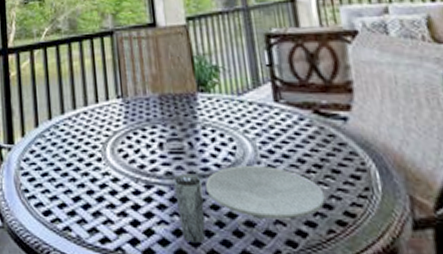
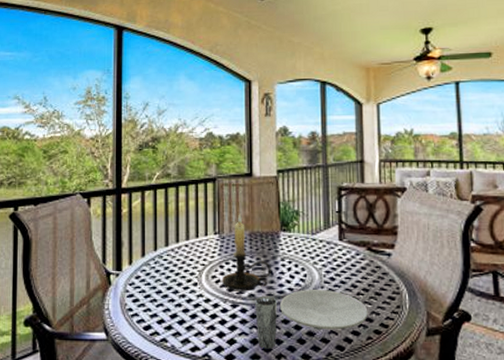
candle holder: none [130,73,192,169] -> present [221,214,272,292]

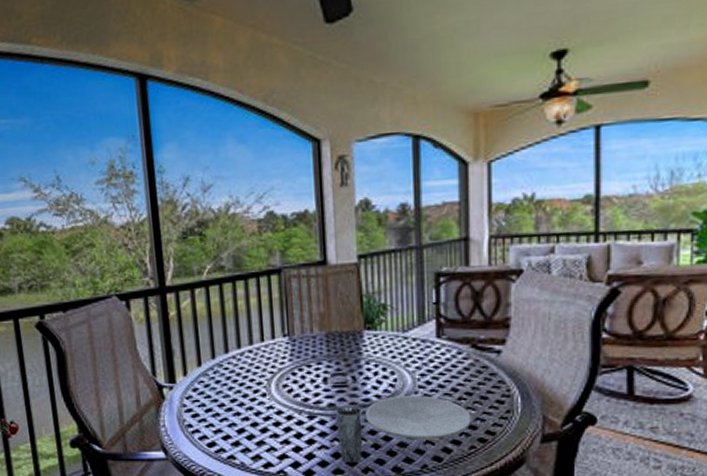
candle holder: present [221,214,272,292] -> none [294,311,355,401]

